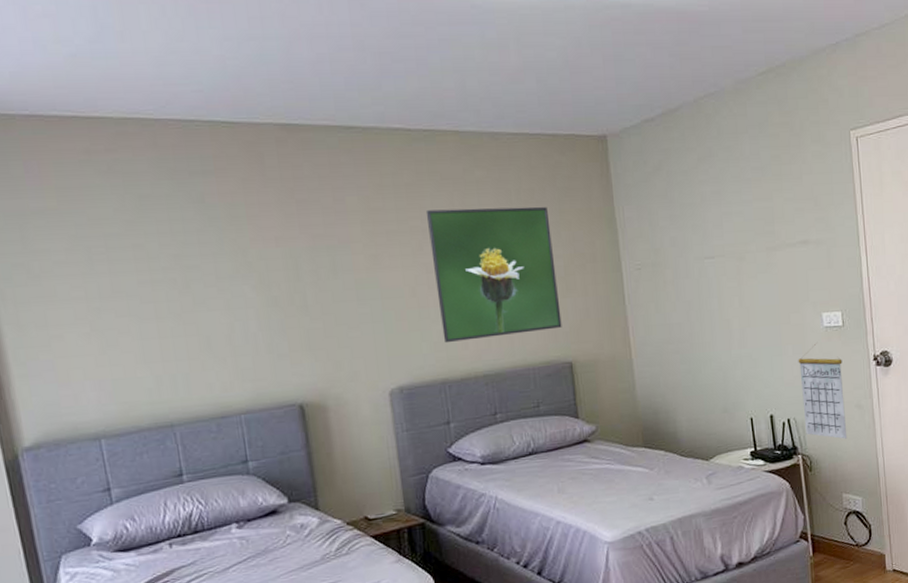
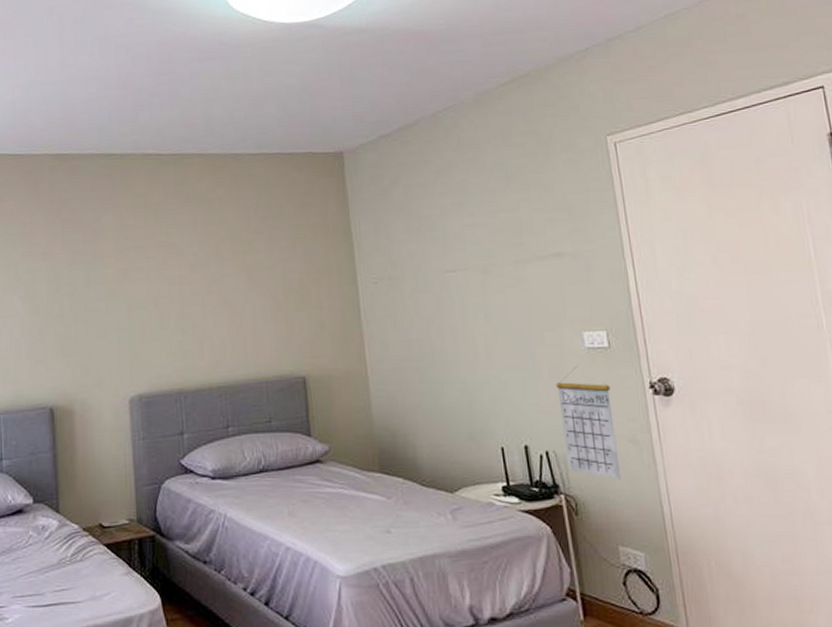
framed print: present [425,206,562,344] -> none [171,222,296,354]

